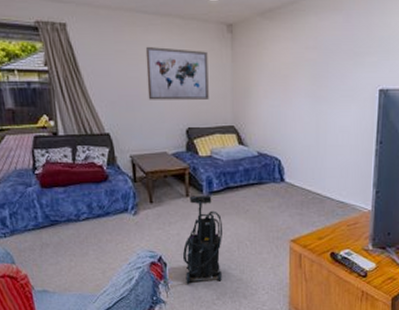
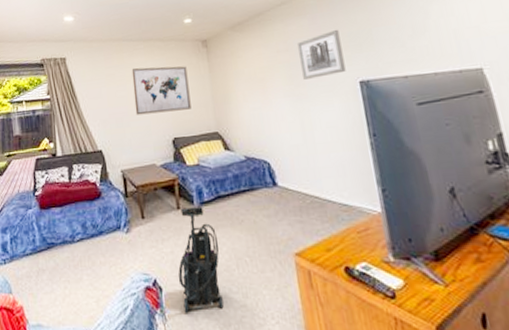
wall art: none [327,31,371,81] -> present [298,29,346,80]

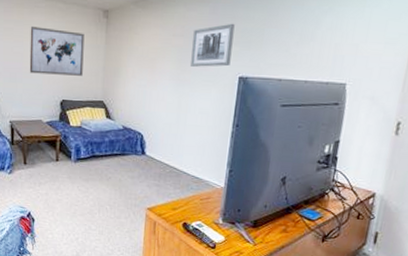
vacuum cleaner: present [178,206,224,315] -> none [49,159,86,240]

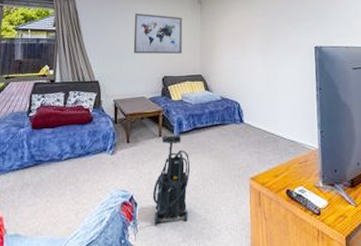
vacuum cleaner: none [49,159,86,240] -> present [152,135,189,226]
wall art: present [191,23,235,67] -> none [273,4,306,40]

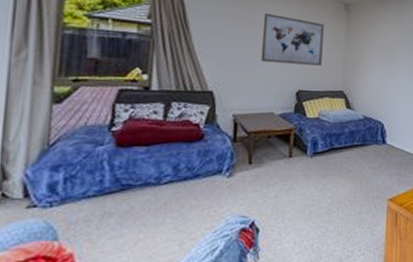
vacuum cleaner: present [152,135,189,226] -> none [278,155,324,252]

